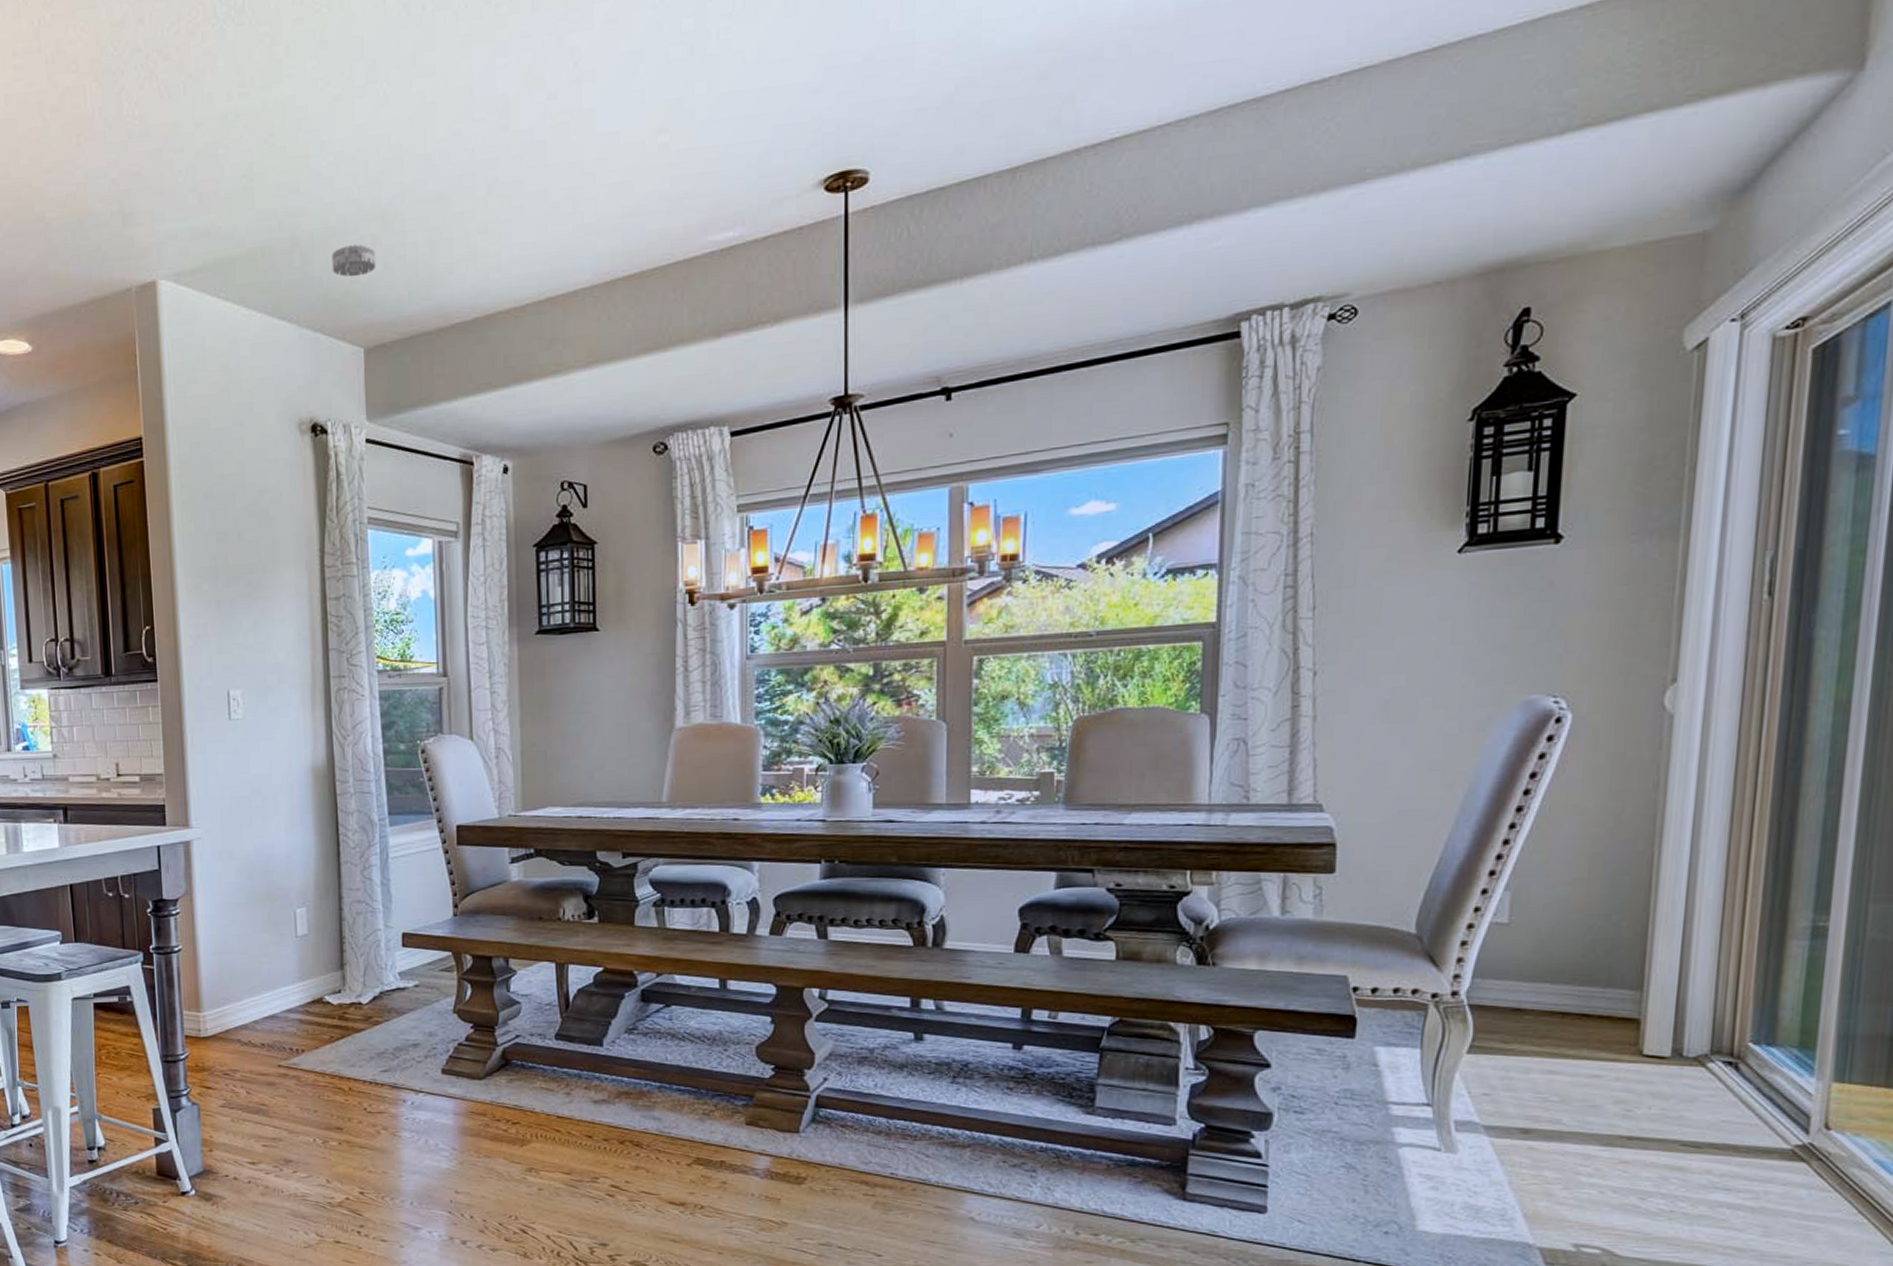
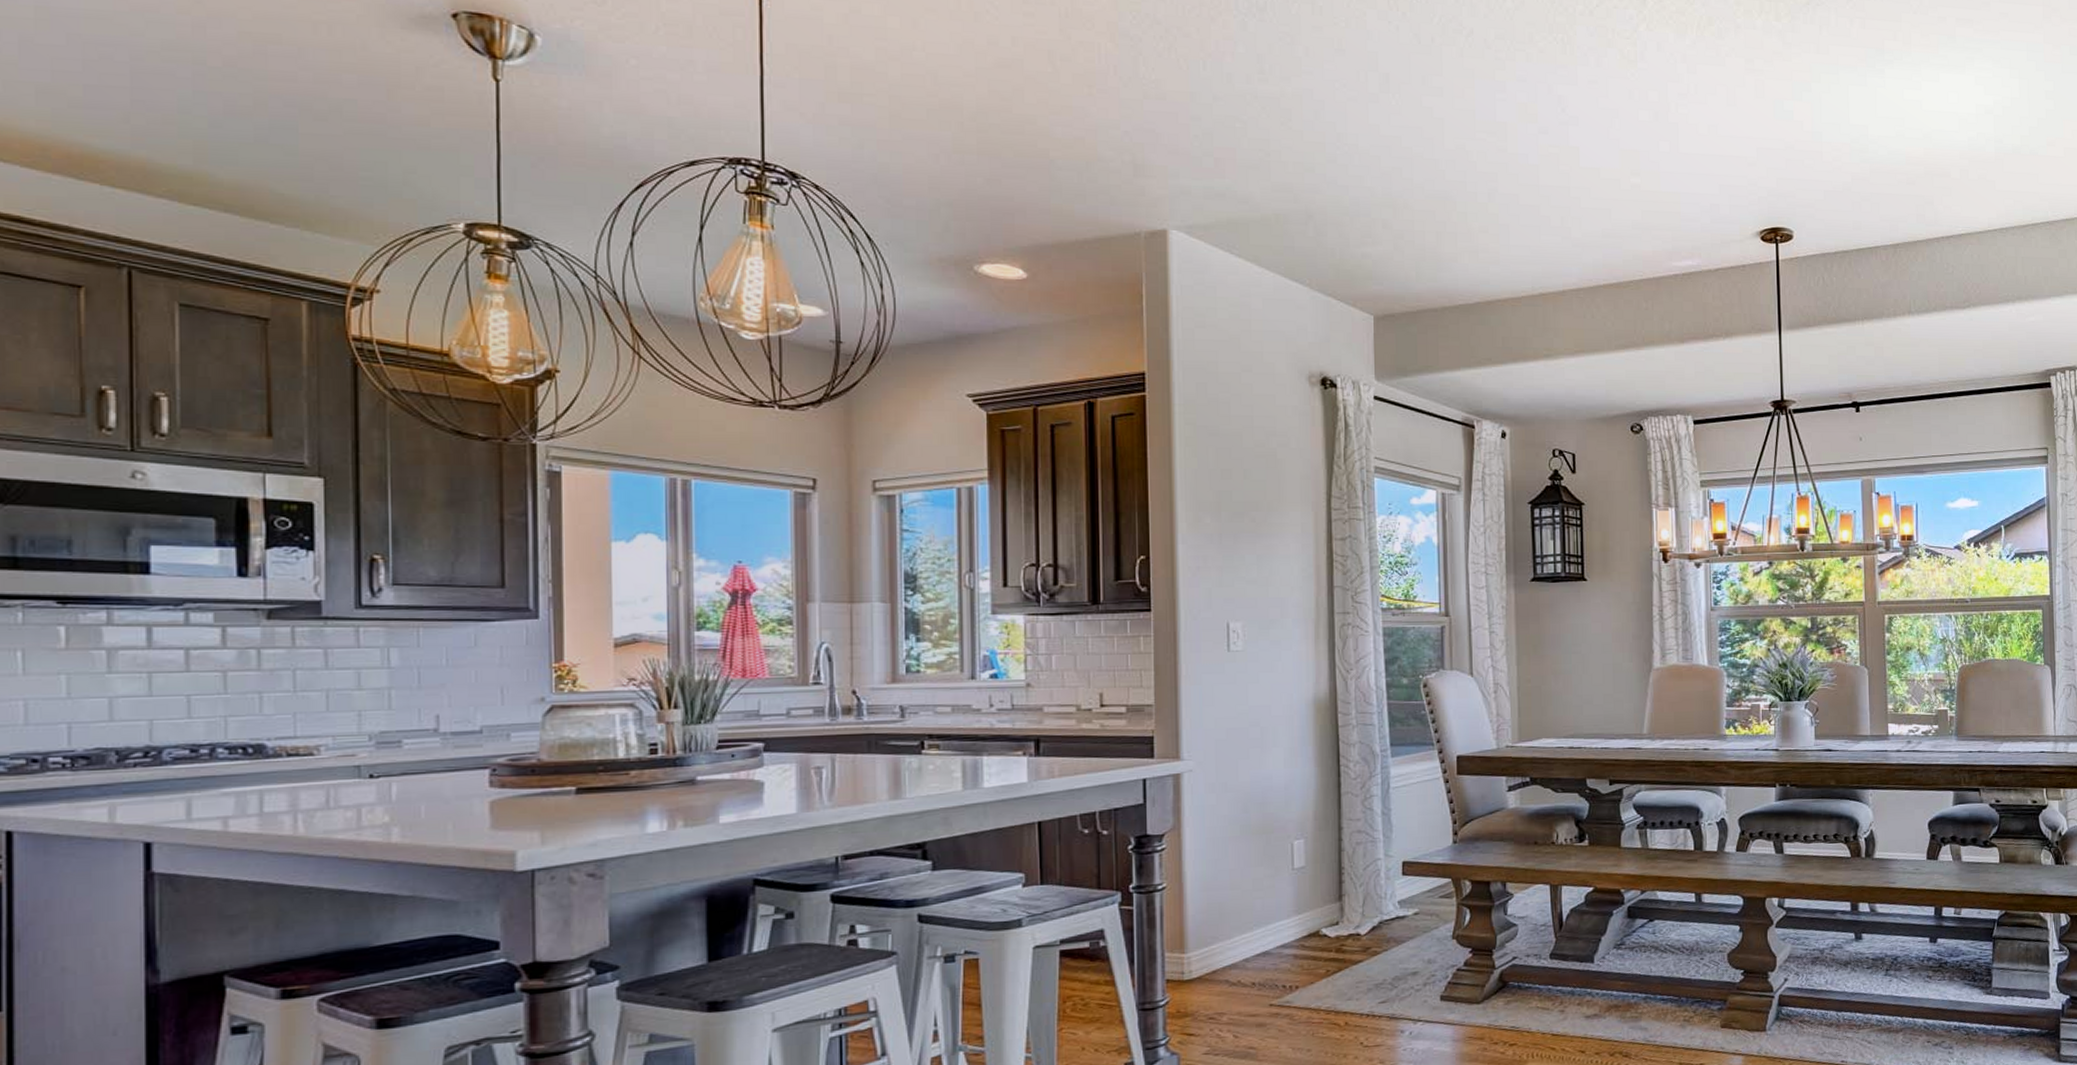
smoke detector: present [331,244,376,277] -> none [1344,225,1387,253]

